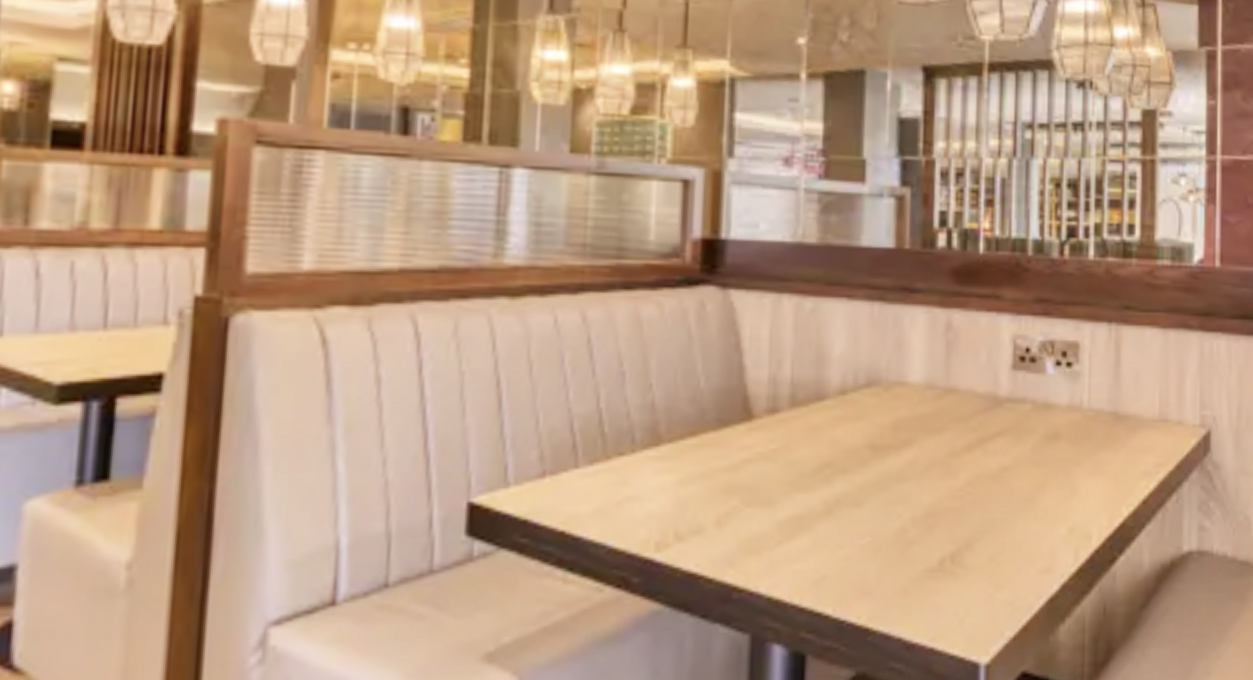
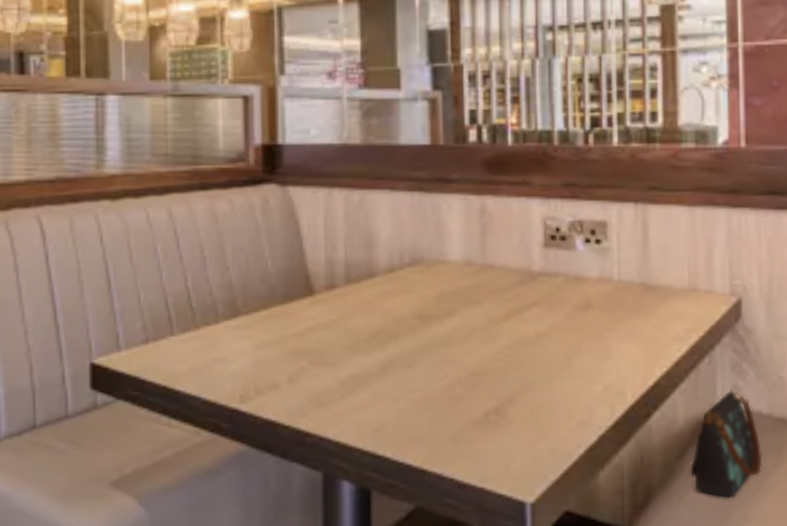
handbag: none [1154,531,1226,652] -> present [690,390,763,499]

